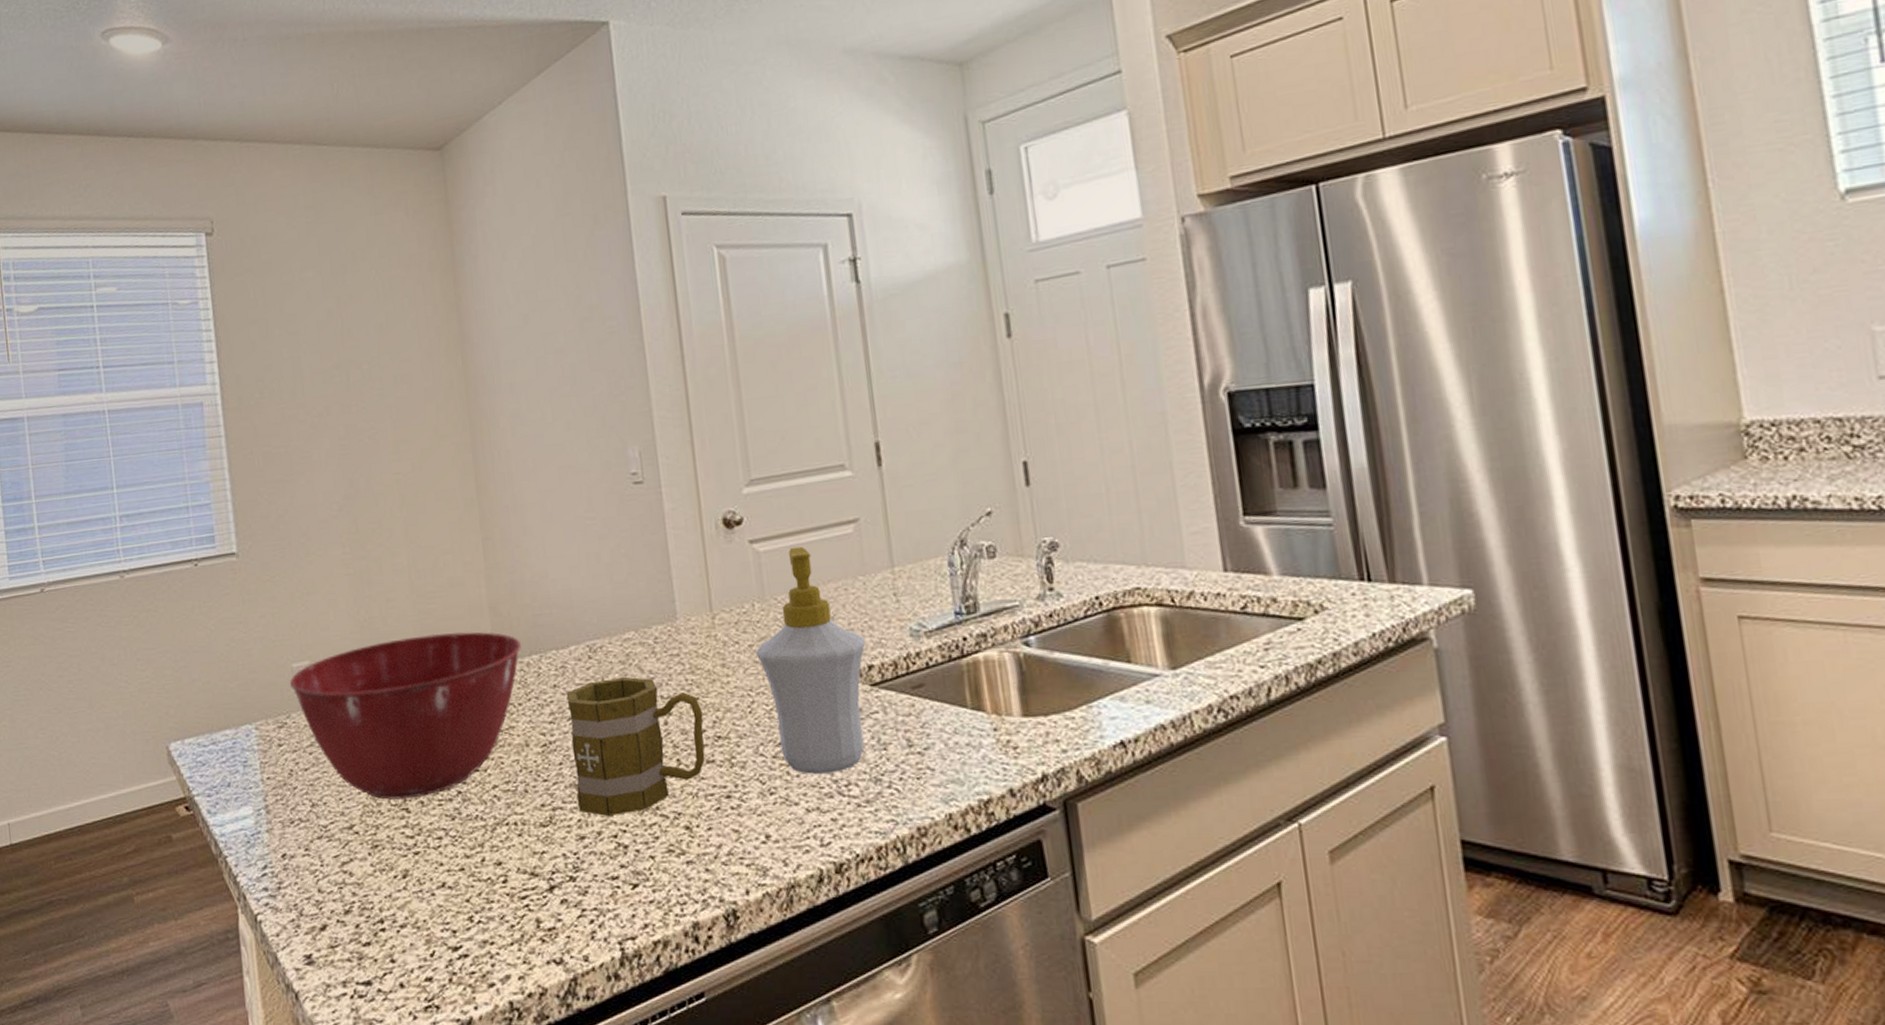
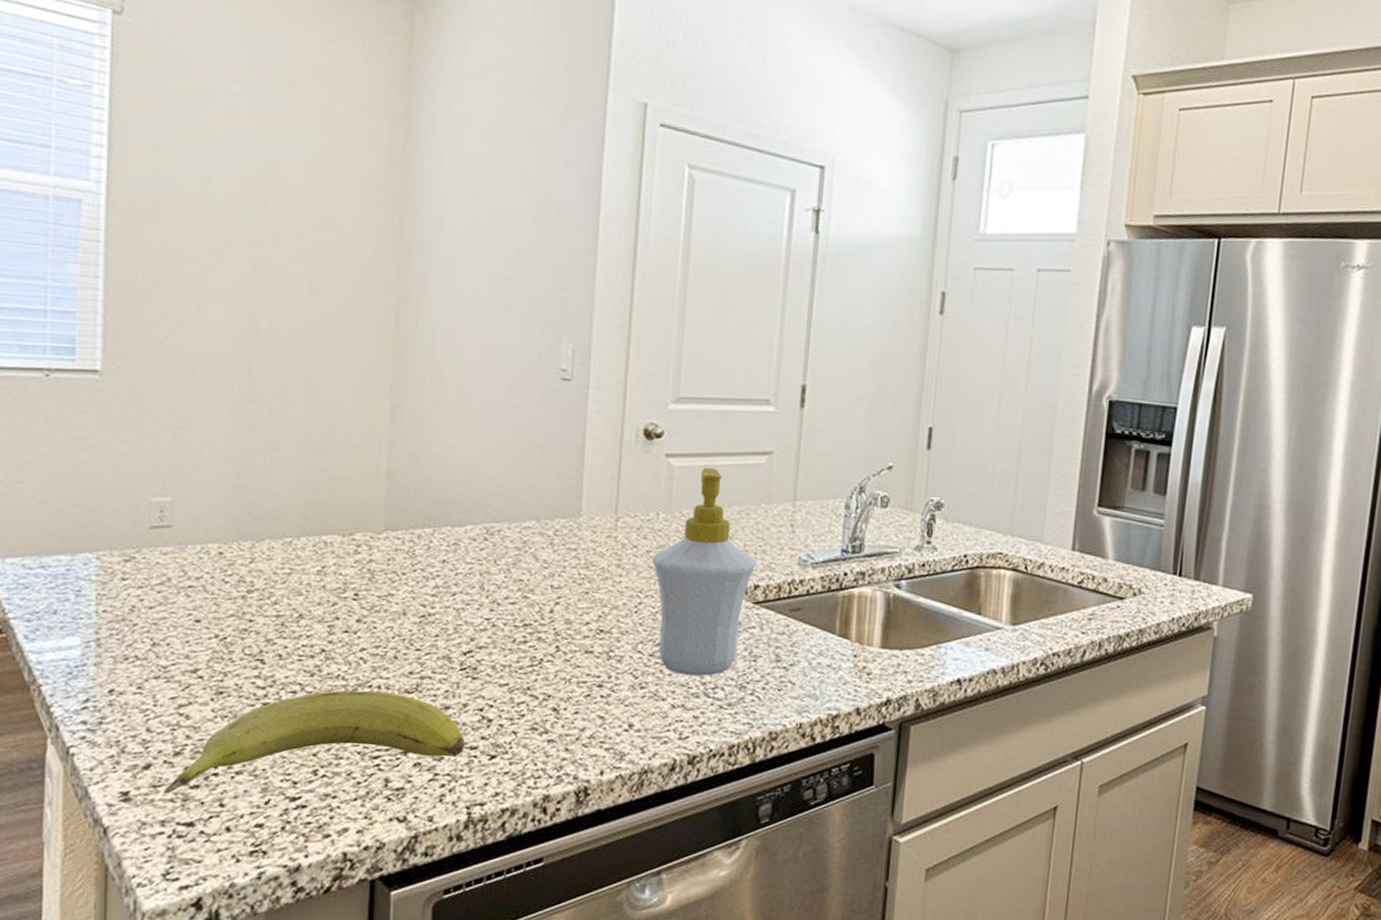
mixing bowl: present [289,631,522,801] -> none [144,490,416,651]
fruit: none [341,828,606,954] -> present [163,690,465,794]
mug: present [566,676,705,816] -> none [448,562,590,691]

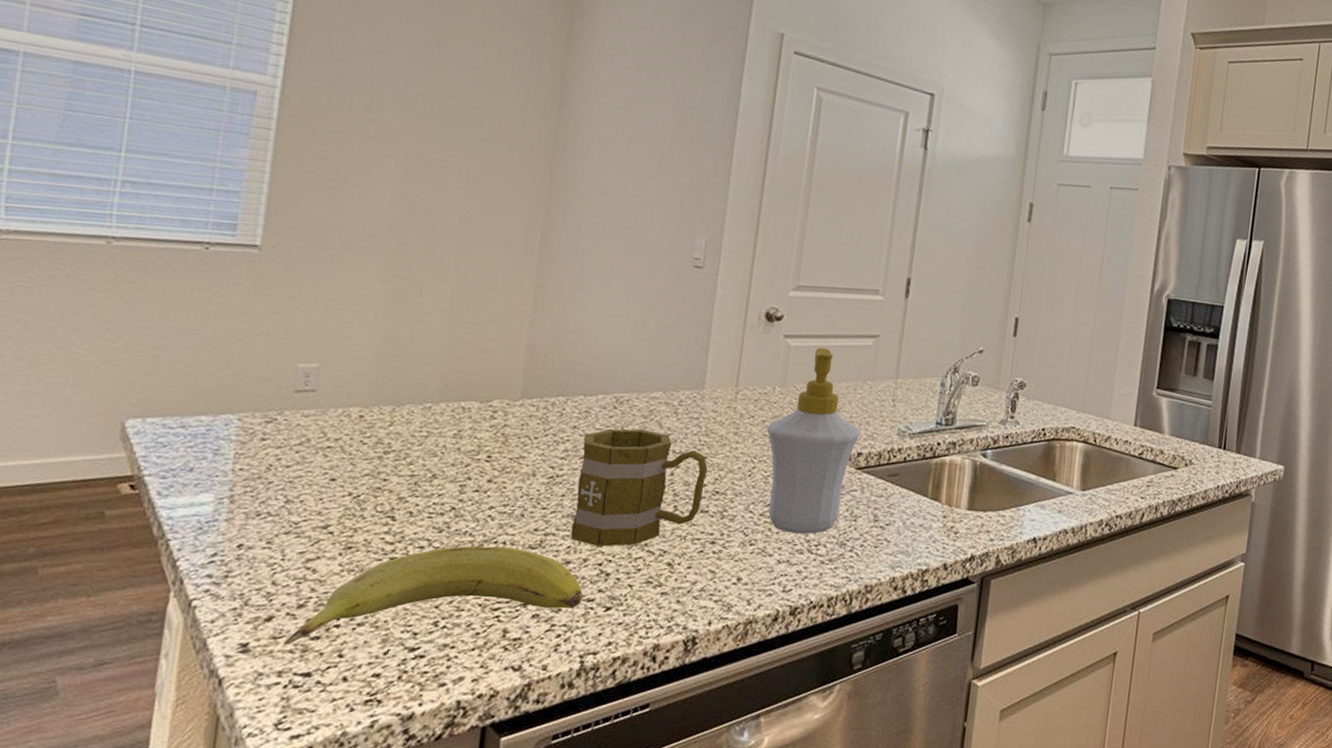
mug: none [448,562,590,691] -> present [571,428,708,547]

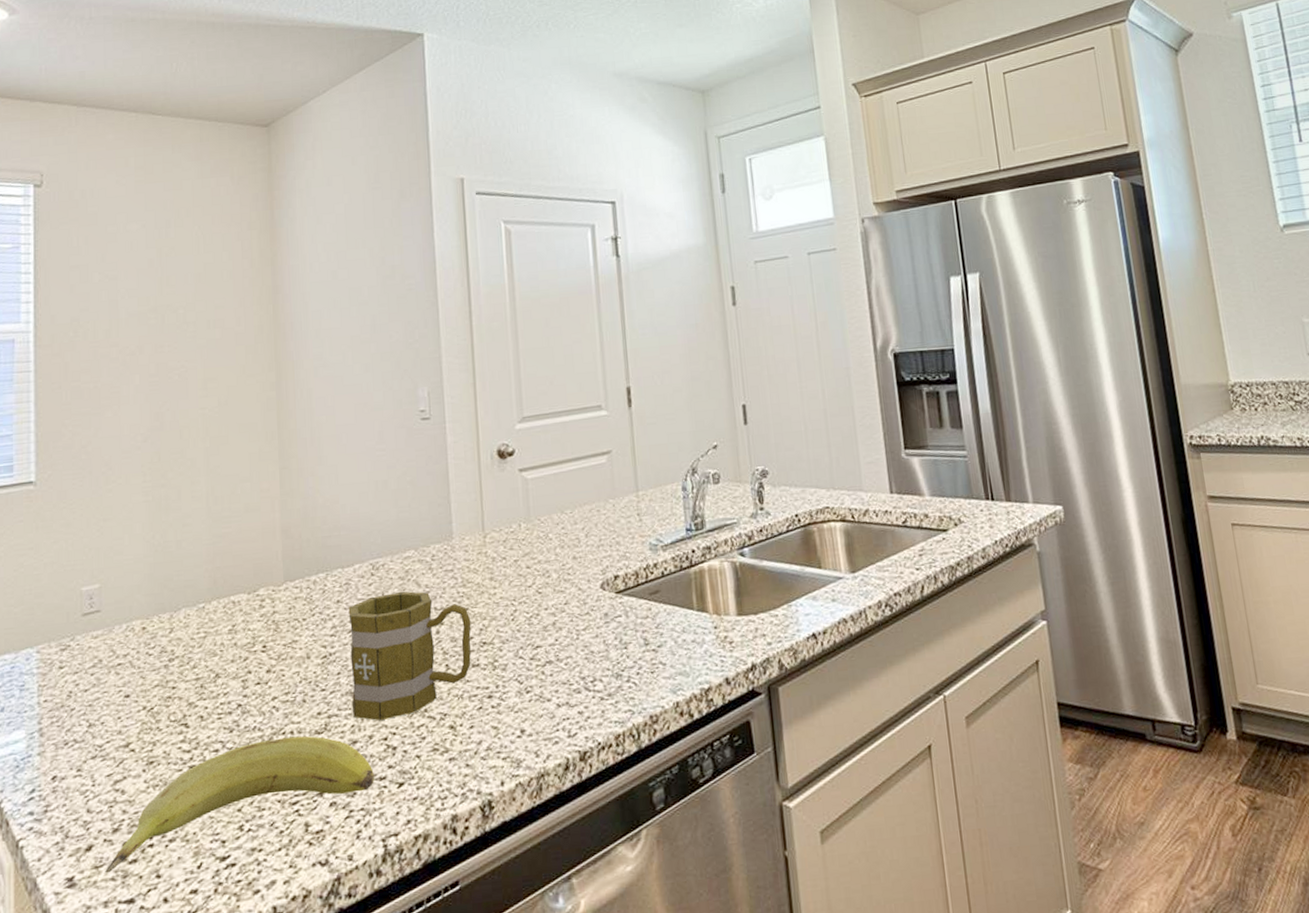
soap bottle: present [767,347,861,534] -> none [521,474,613,673]

